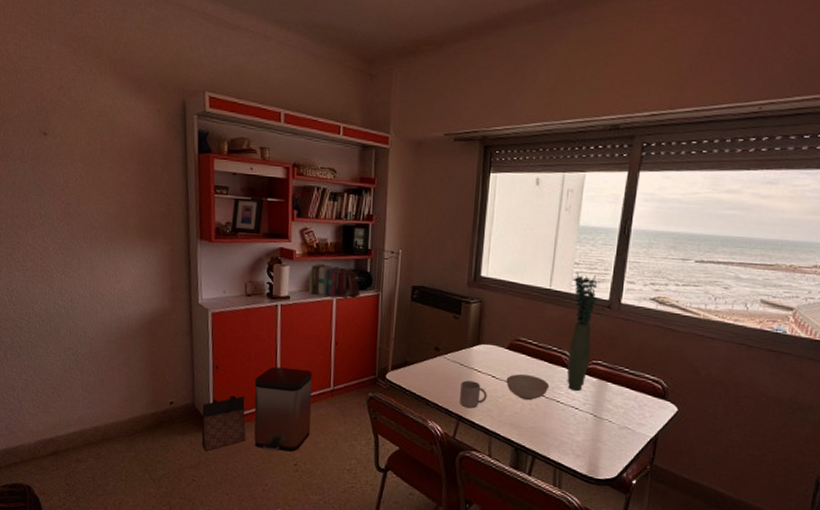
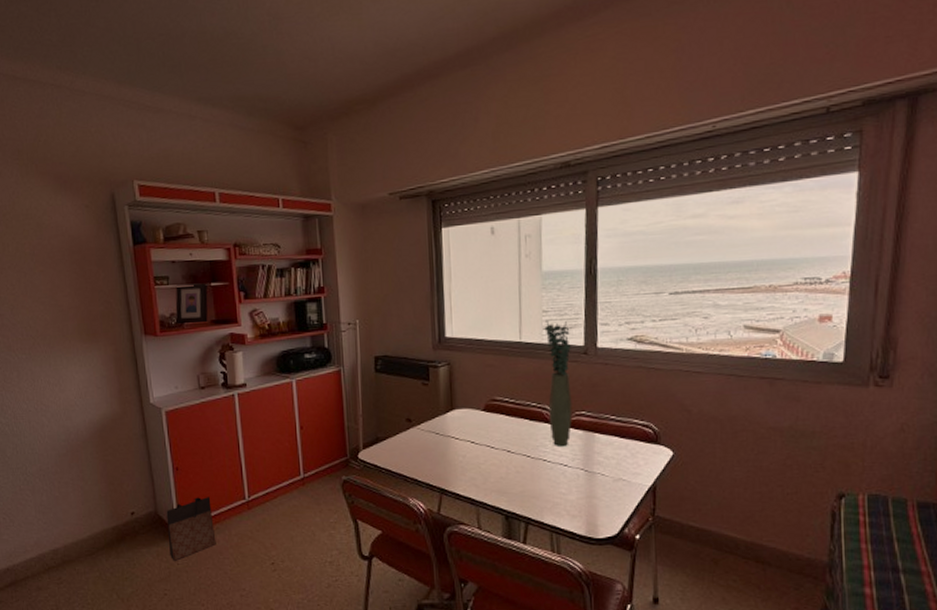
pedal bin: present [254,367,312,452] -> none [219,459,285,552]
books: present [308,263,361,298] -> none [264,344,321,379]
mug: present [460,380,487,409] -> none [439,449,469,480]
bowl: present [506,374,550,400] -> none [486,435,534,462]

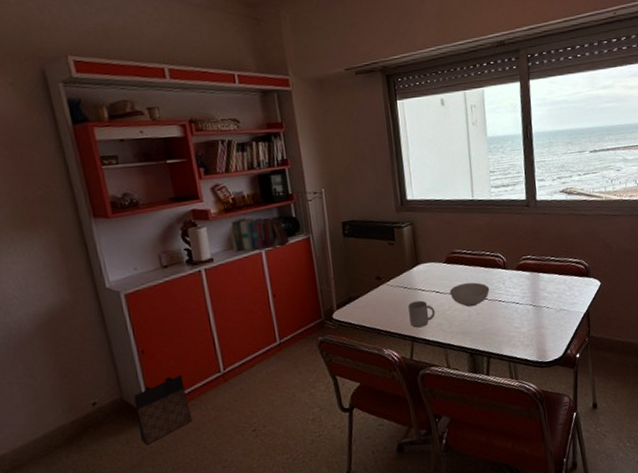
picture frame: present [175,283,208,323] -> none [126,161,166,203]
books: none [264,344,321,379] -> present [229,216,290,253]
mug: none [439,449,469,480] -> present [408,300,436,328]
bowl: none [486,435,534,462] -> present [449,282,490,307]
vase: present [544,319,573,446] -> none [492,179,520,288]

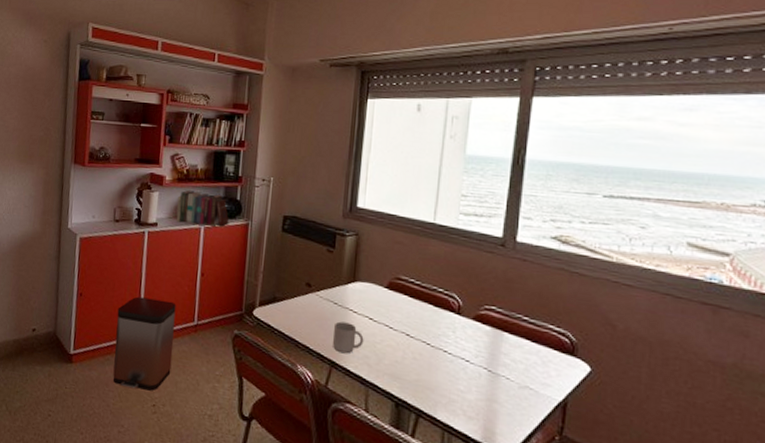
bag: present [133,375,193,445] -> none [60,325,107,384]
pedal bin: none [190,329,264,425] -> present [113,296,176,391]
bowl: present [449,282,490,307] -> none [385,317,435,348]

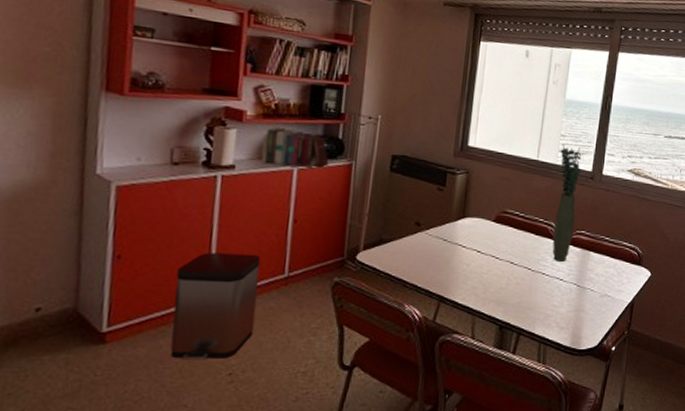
mug: present [333,321,364,354] -> none [442,257,472,287]
vase: none [454,204,489,340] -> present [552,143,582,262]

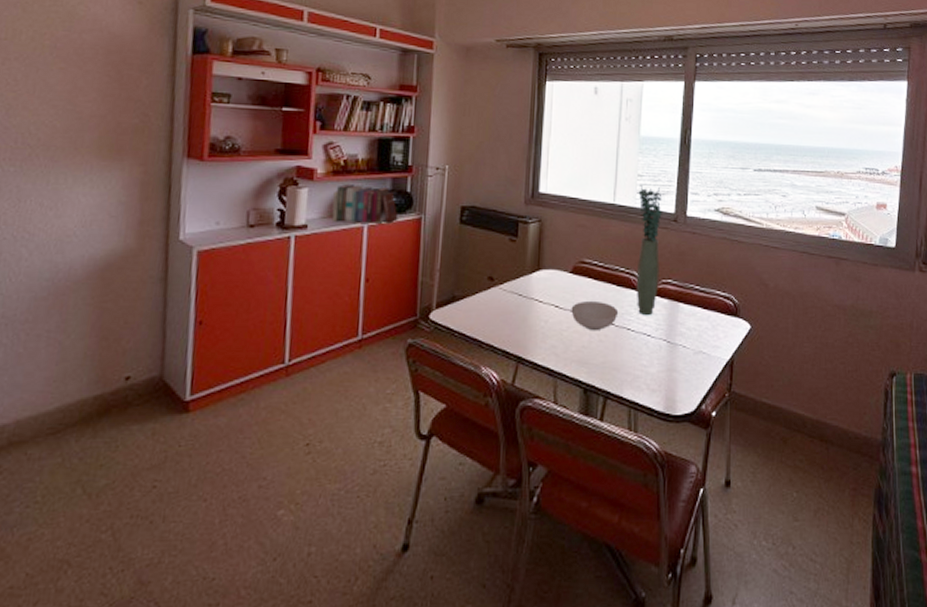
pedal bin: present [170,252,261,360] -> none [249,316,334,430]
bowl: none [492,247,536,274] -> present [571,300,619,330]

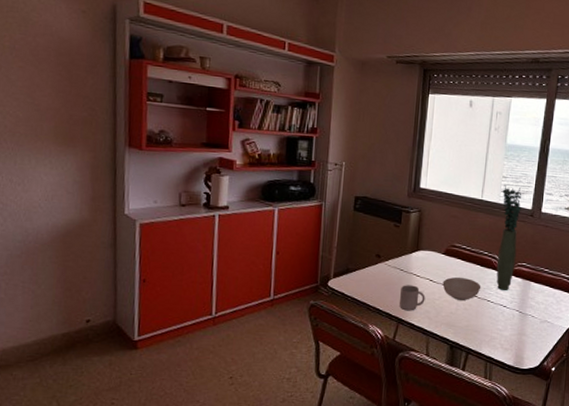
books: present [331,183,399,224] -> none [248,173,303,208]
mug: none [519,313,550,347] -> present [400,285,425,311]

